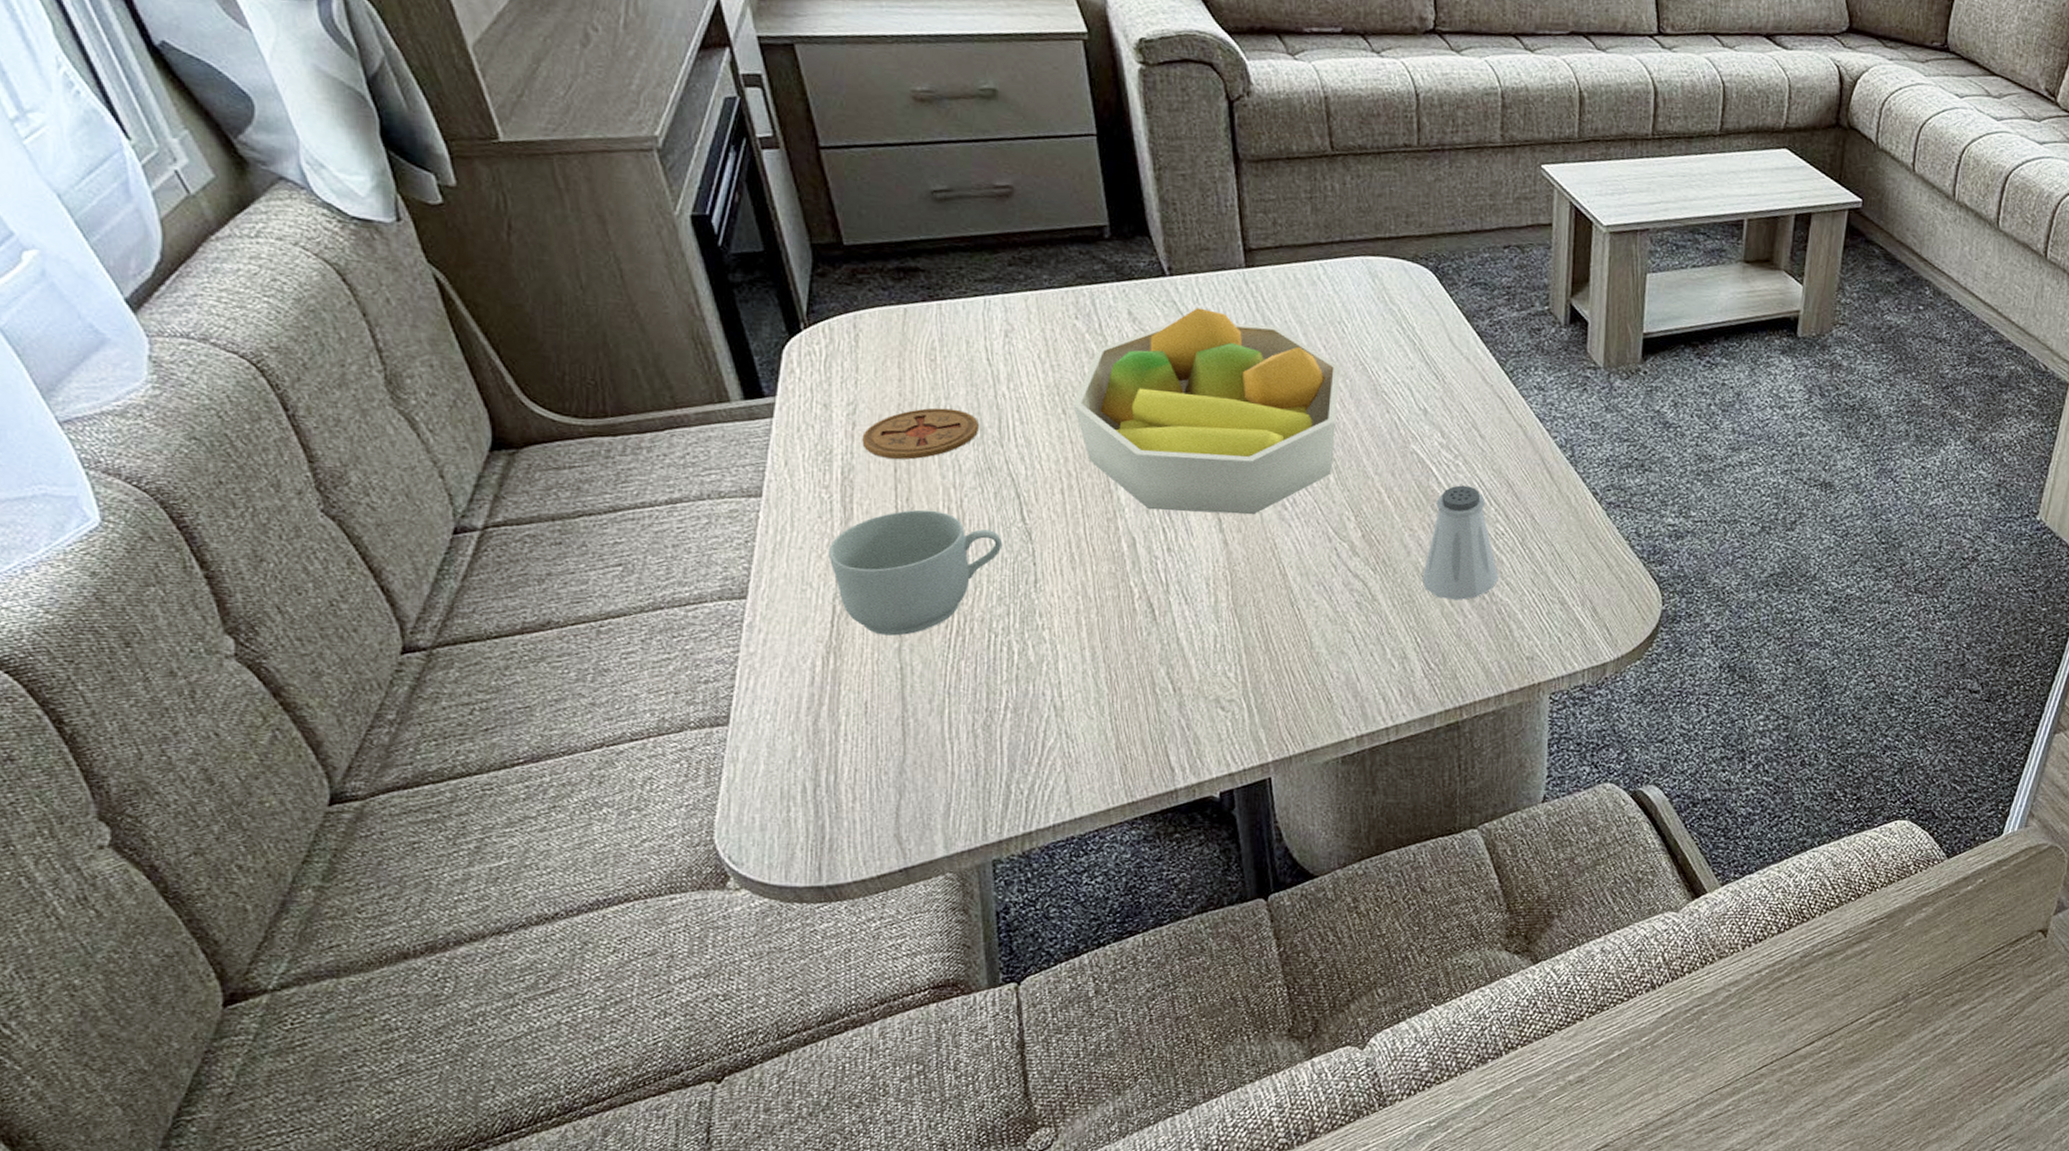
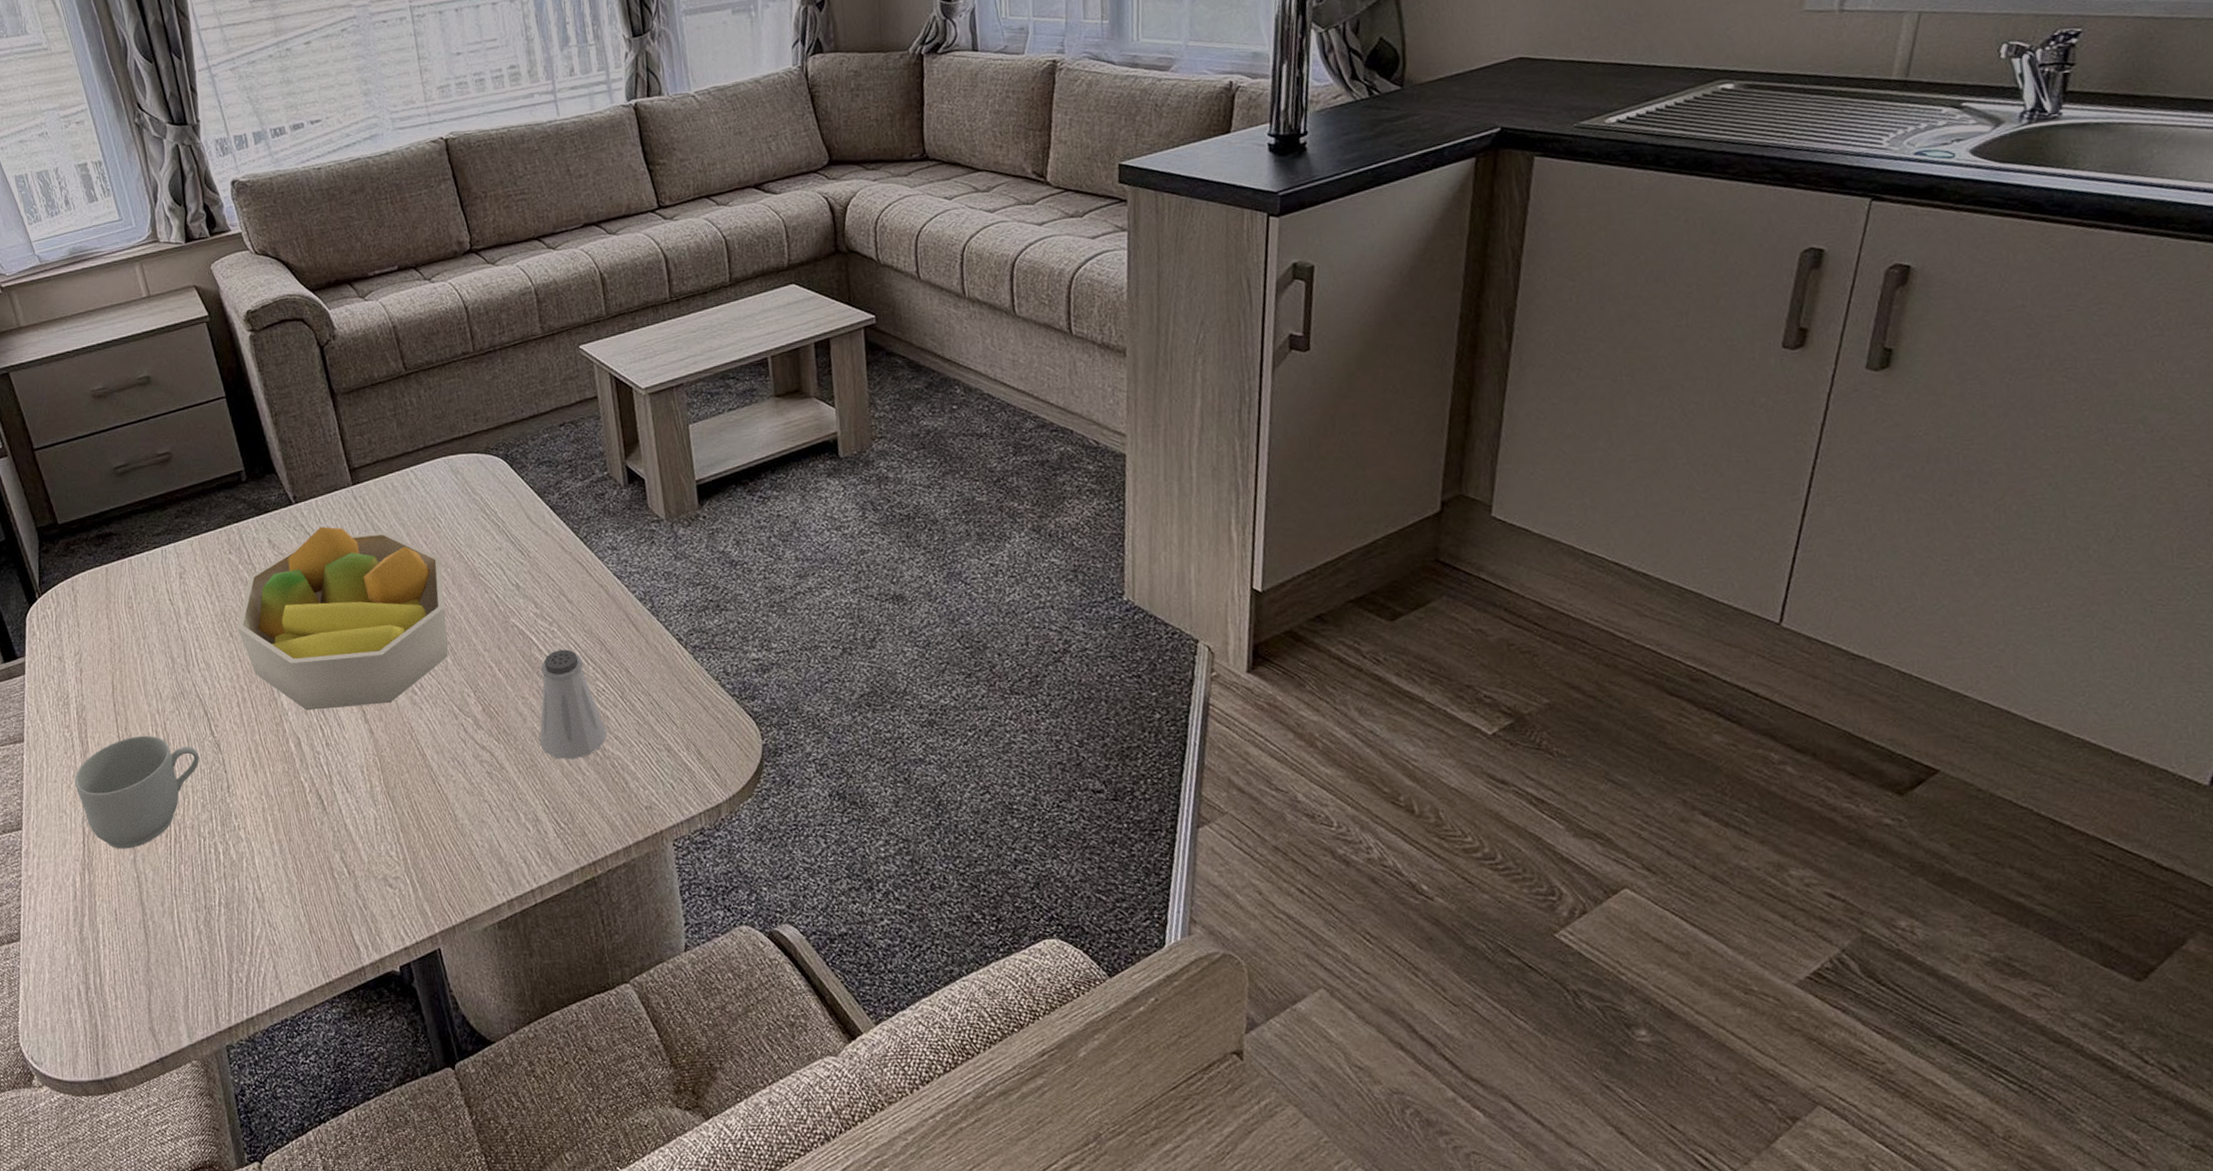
coaster: present [862,408,980,460] -> none [88,646,171,696]

